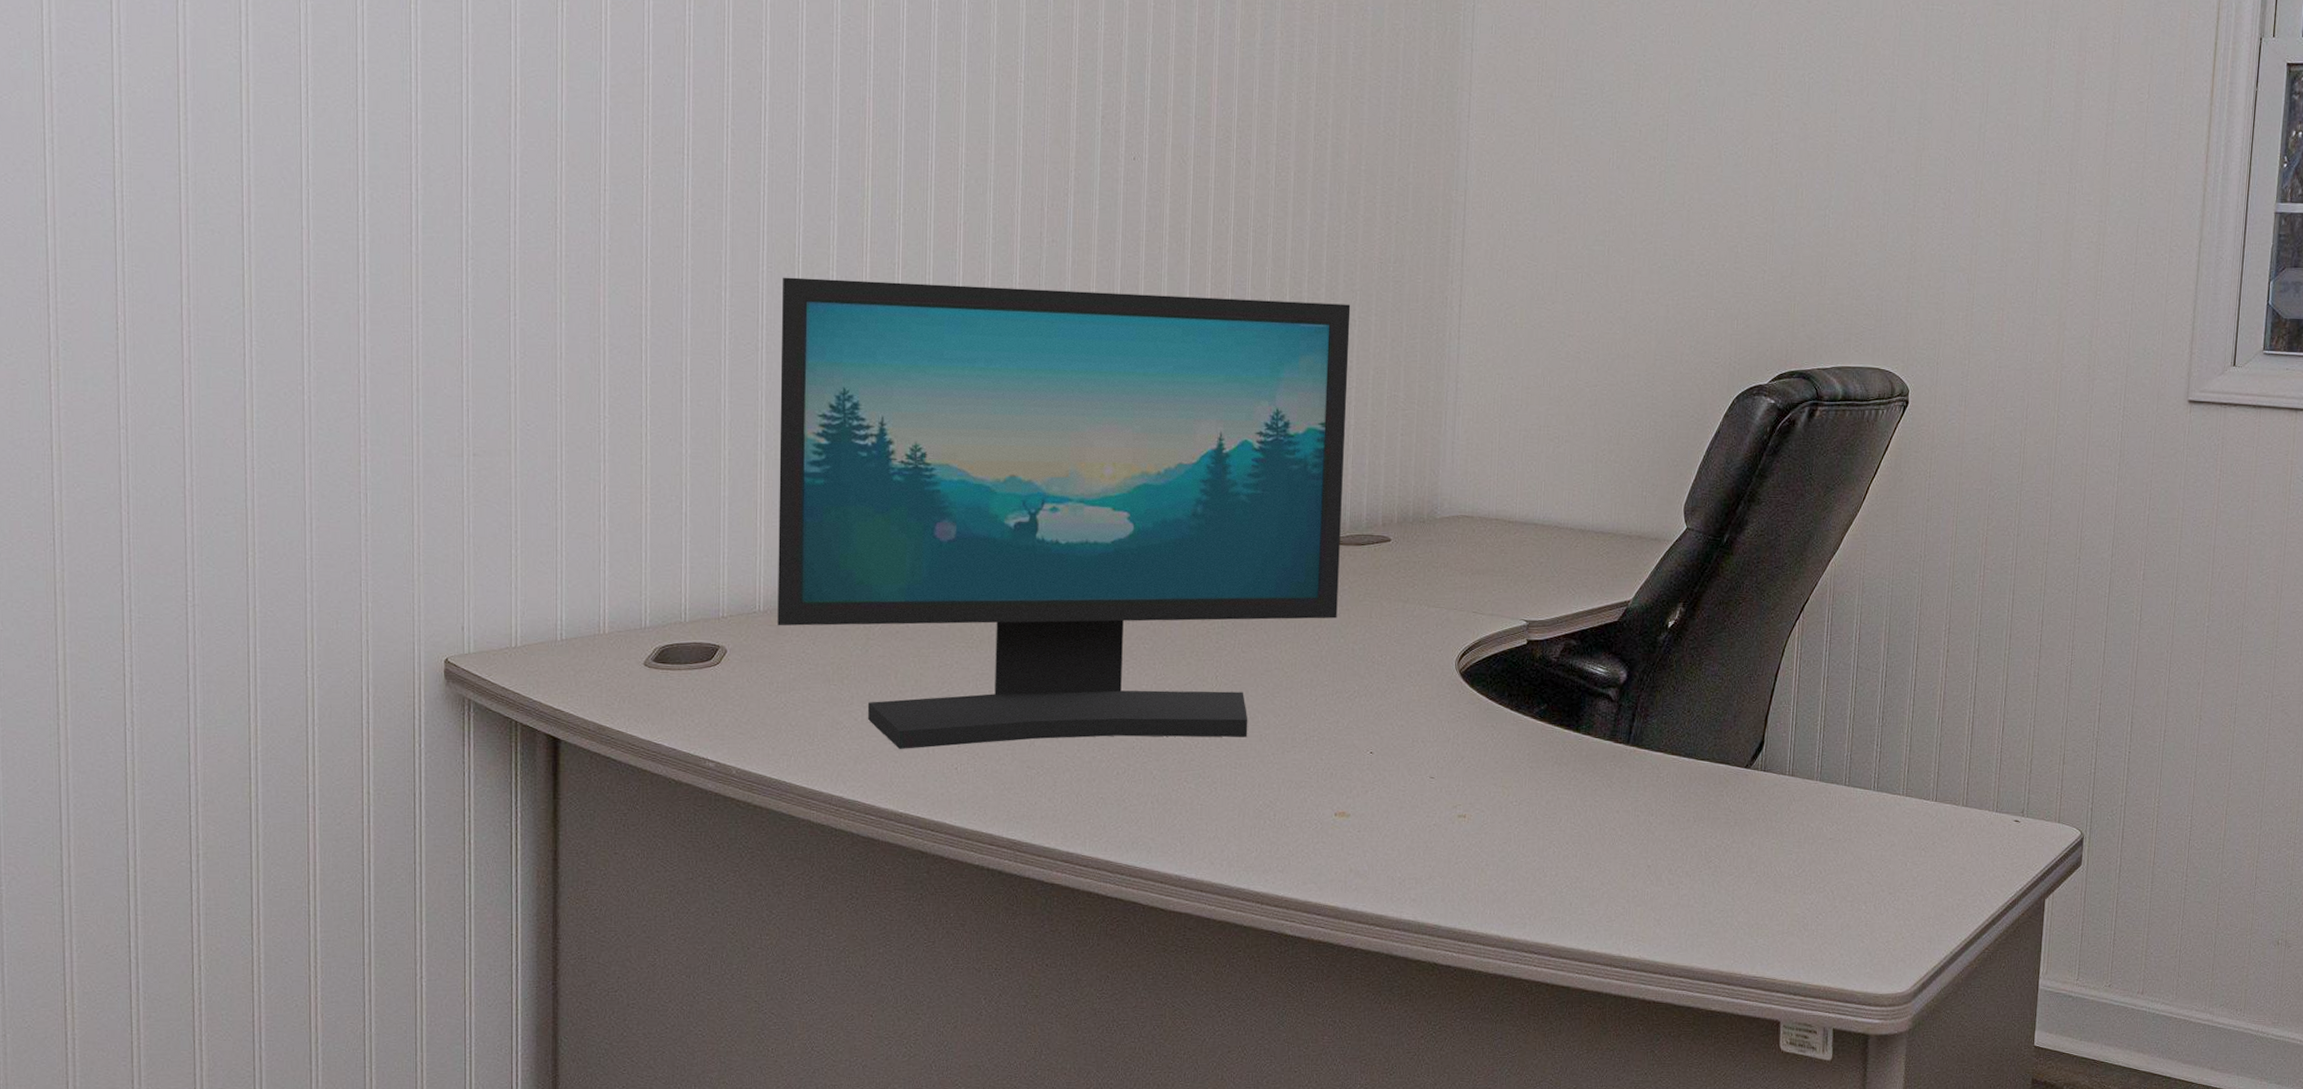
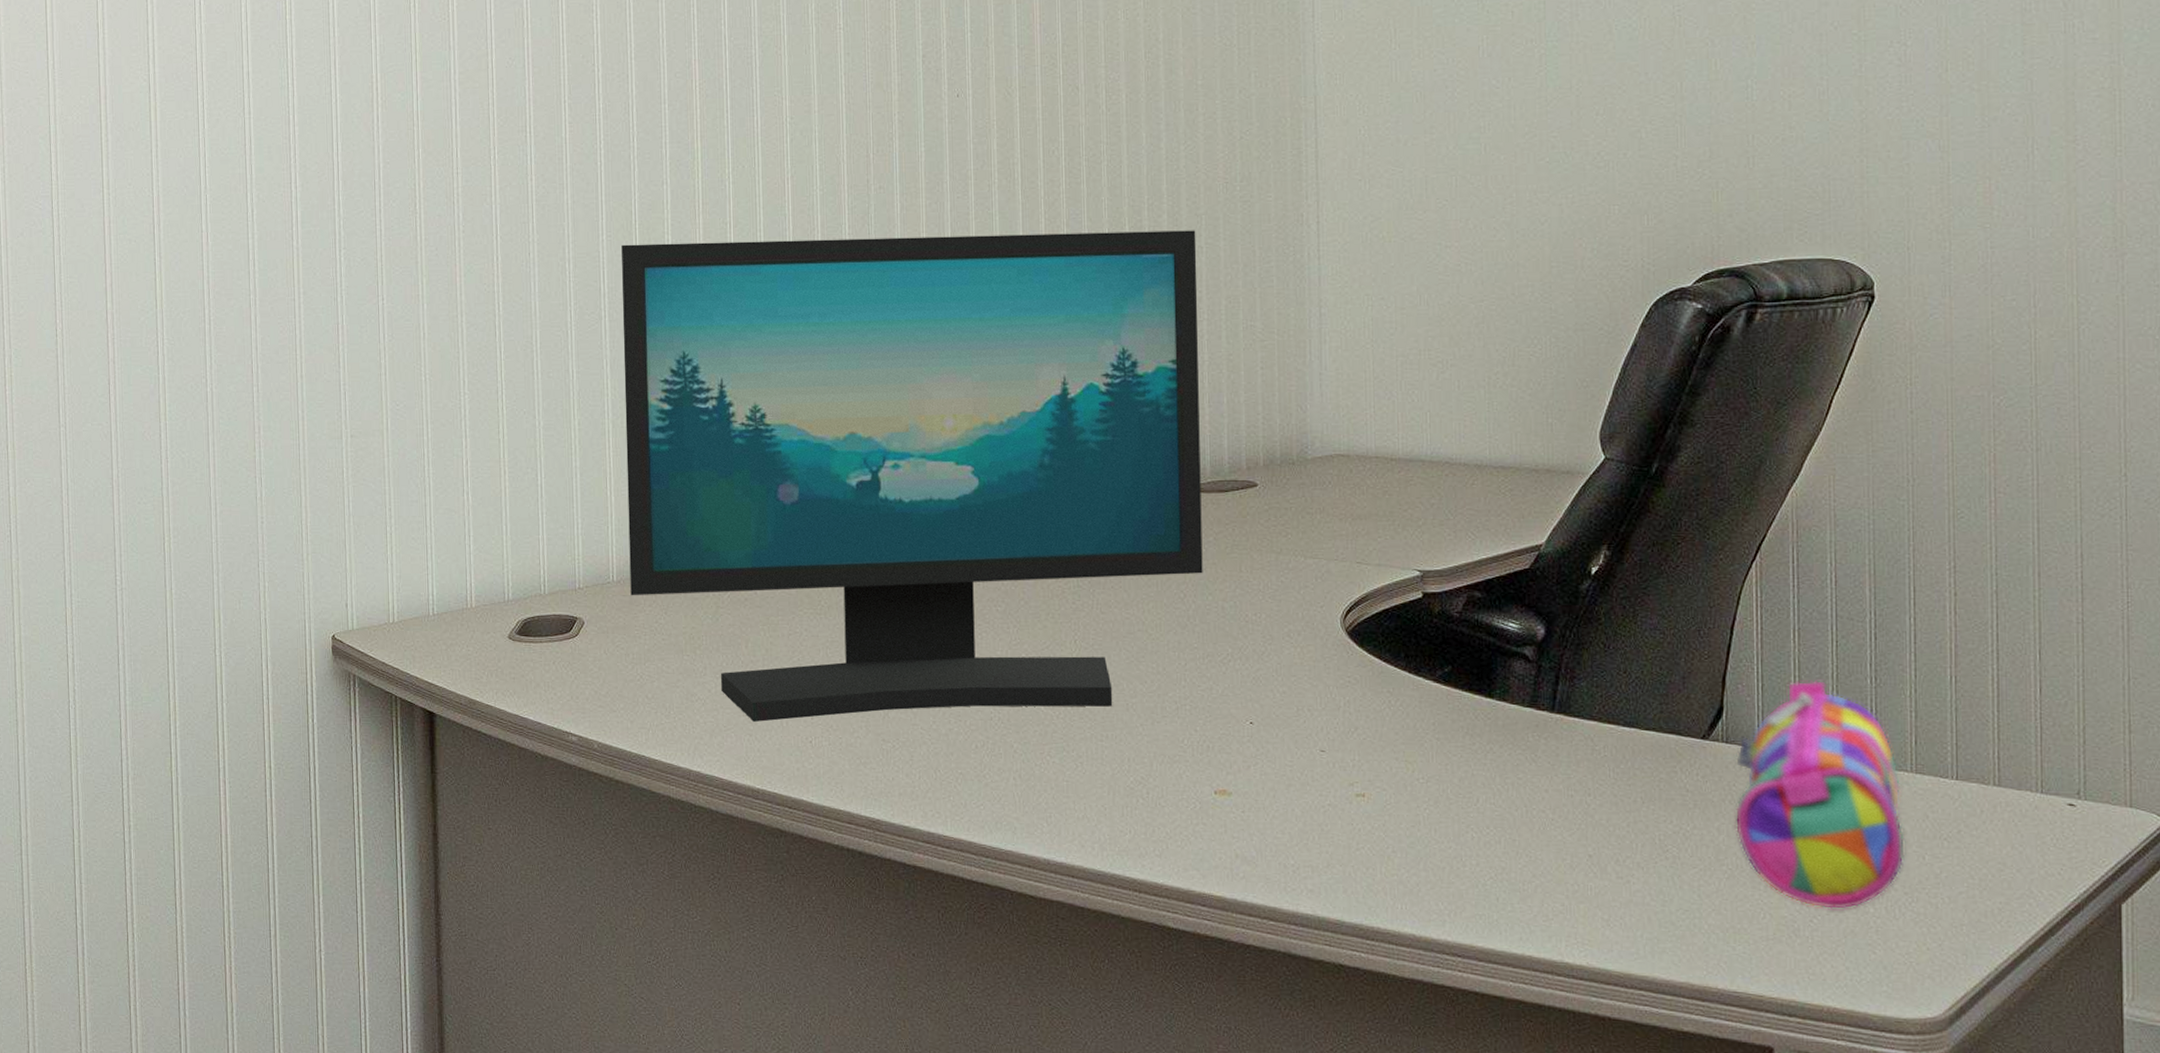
pencil case: none [1765,720,1894,908] -> present [1734,680,1906,910]

